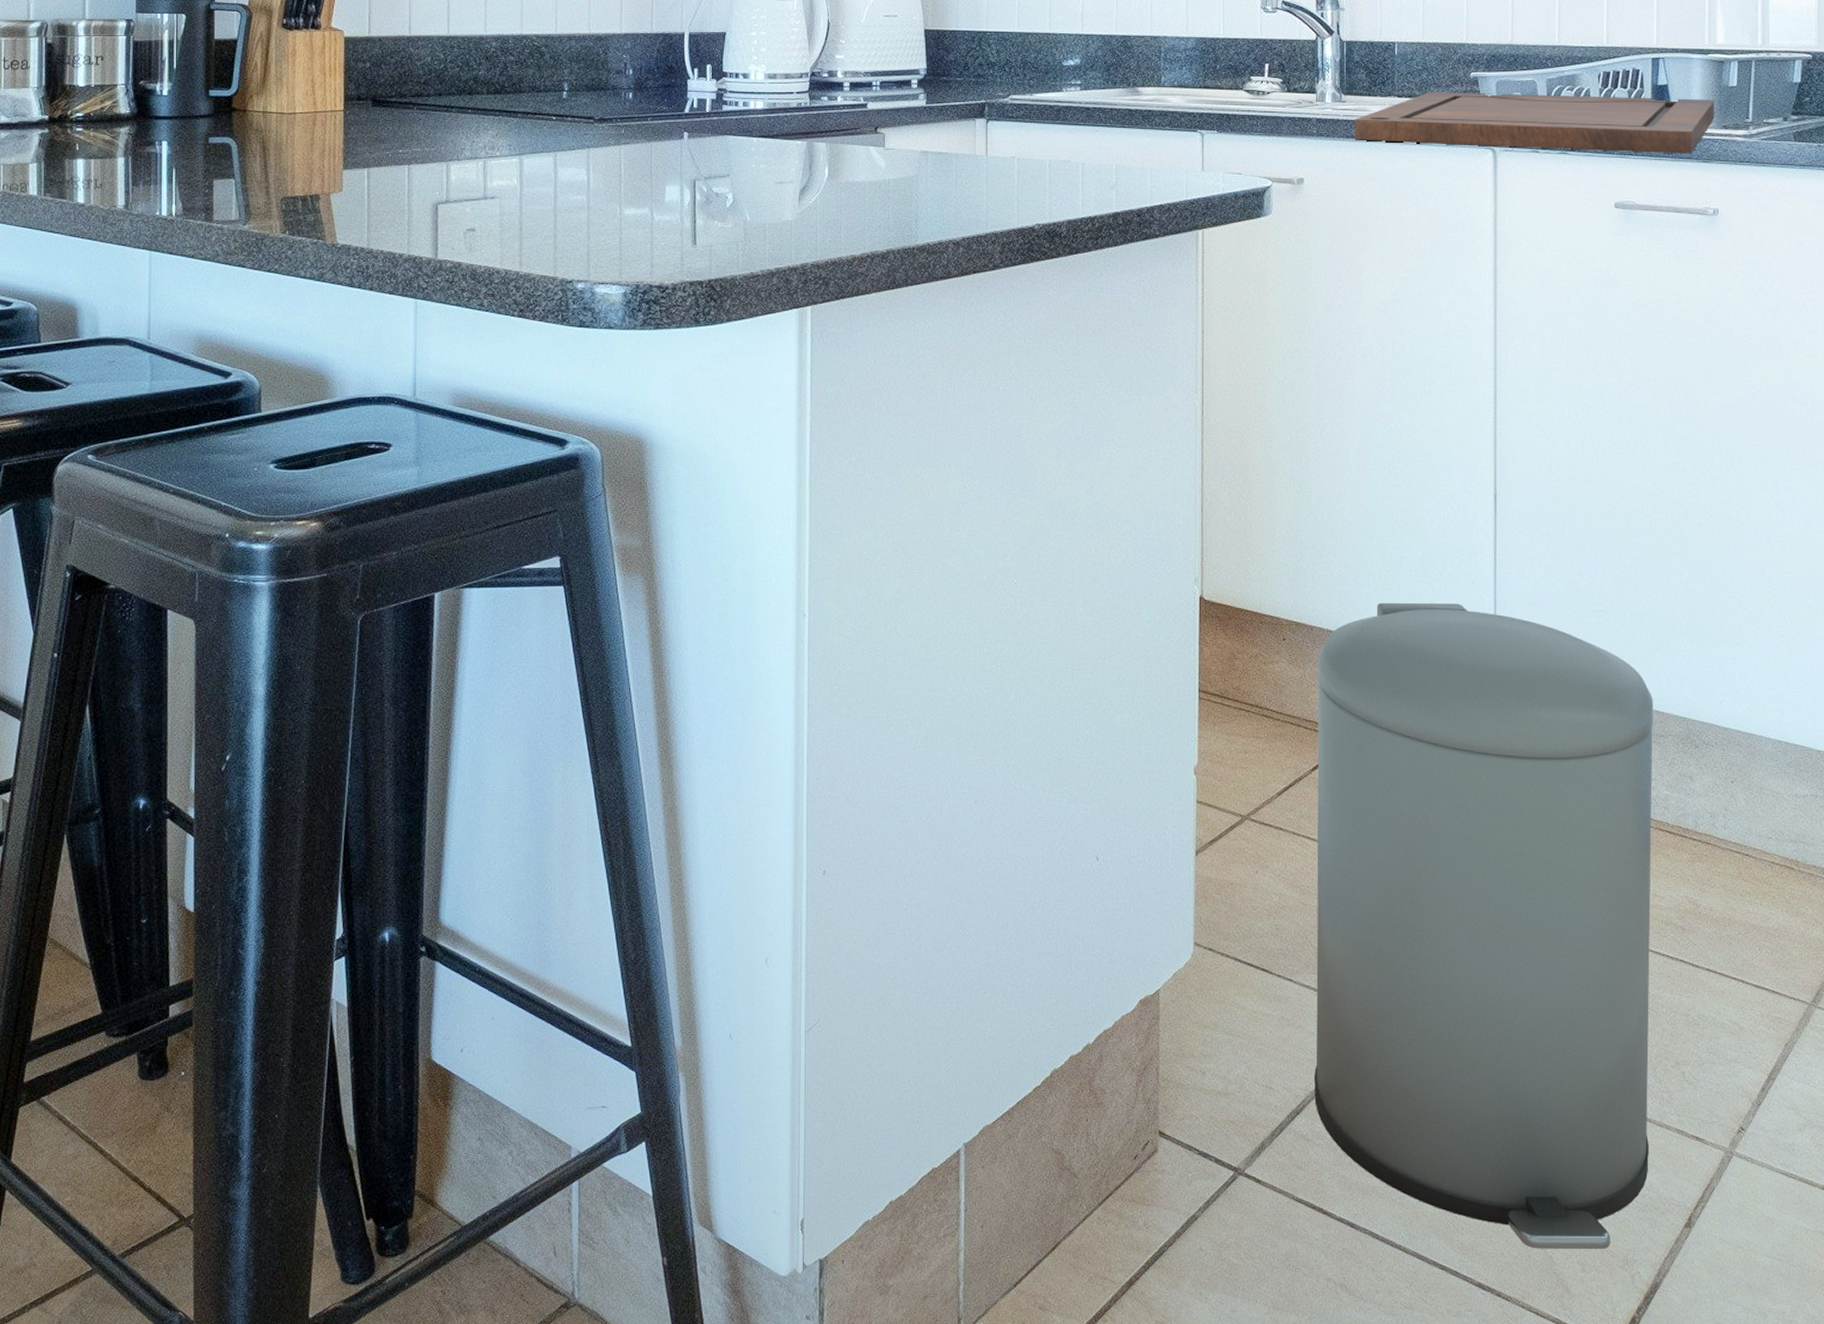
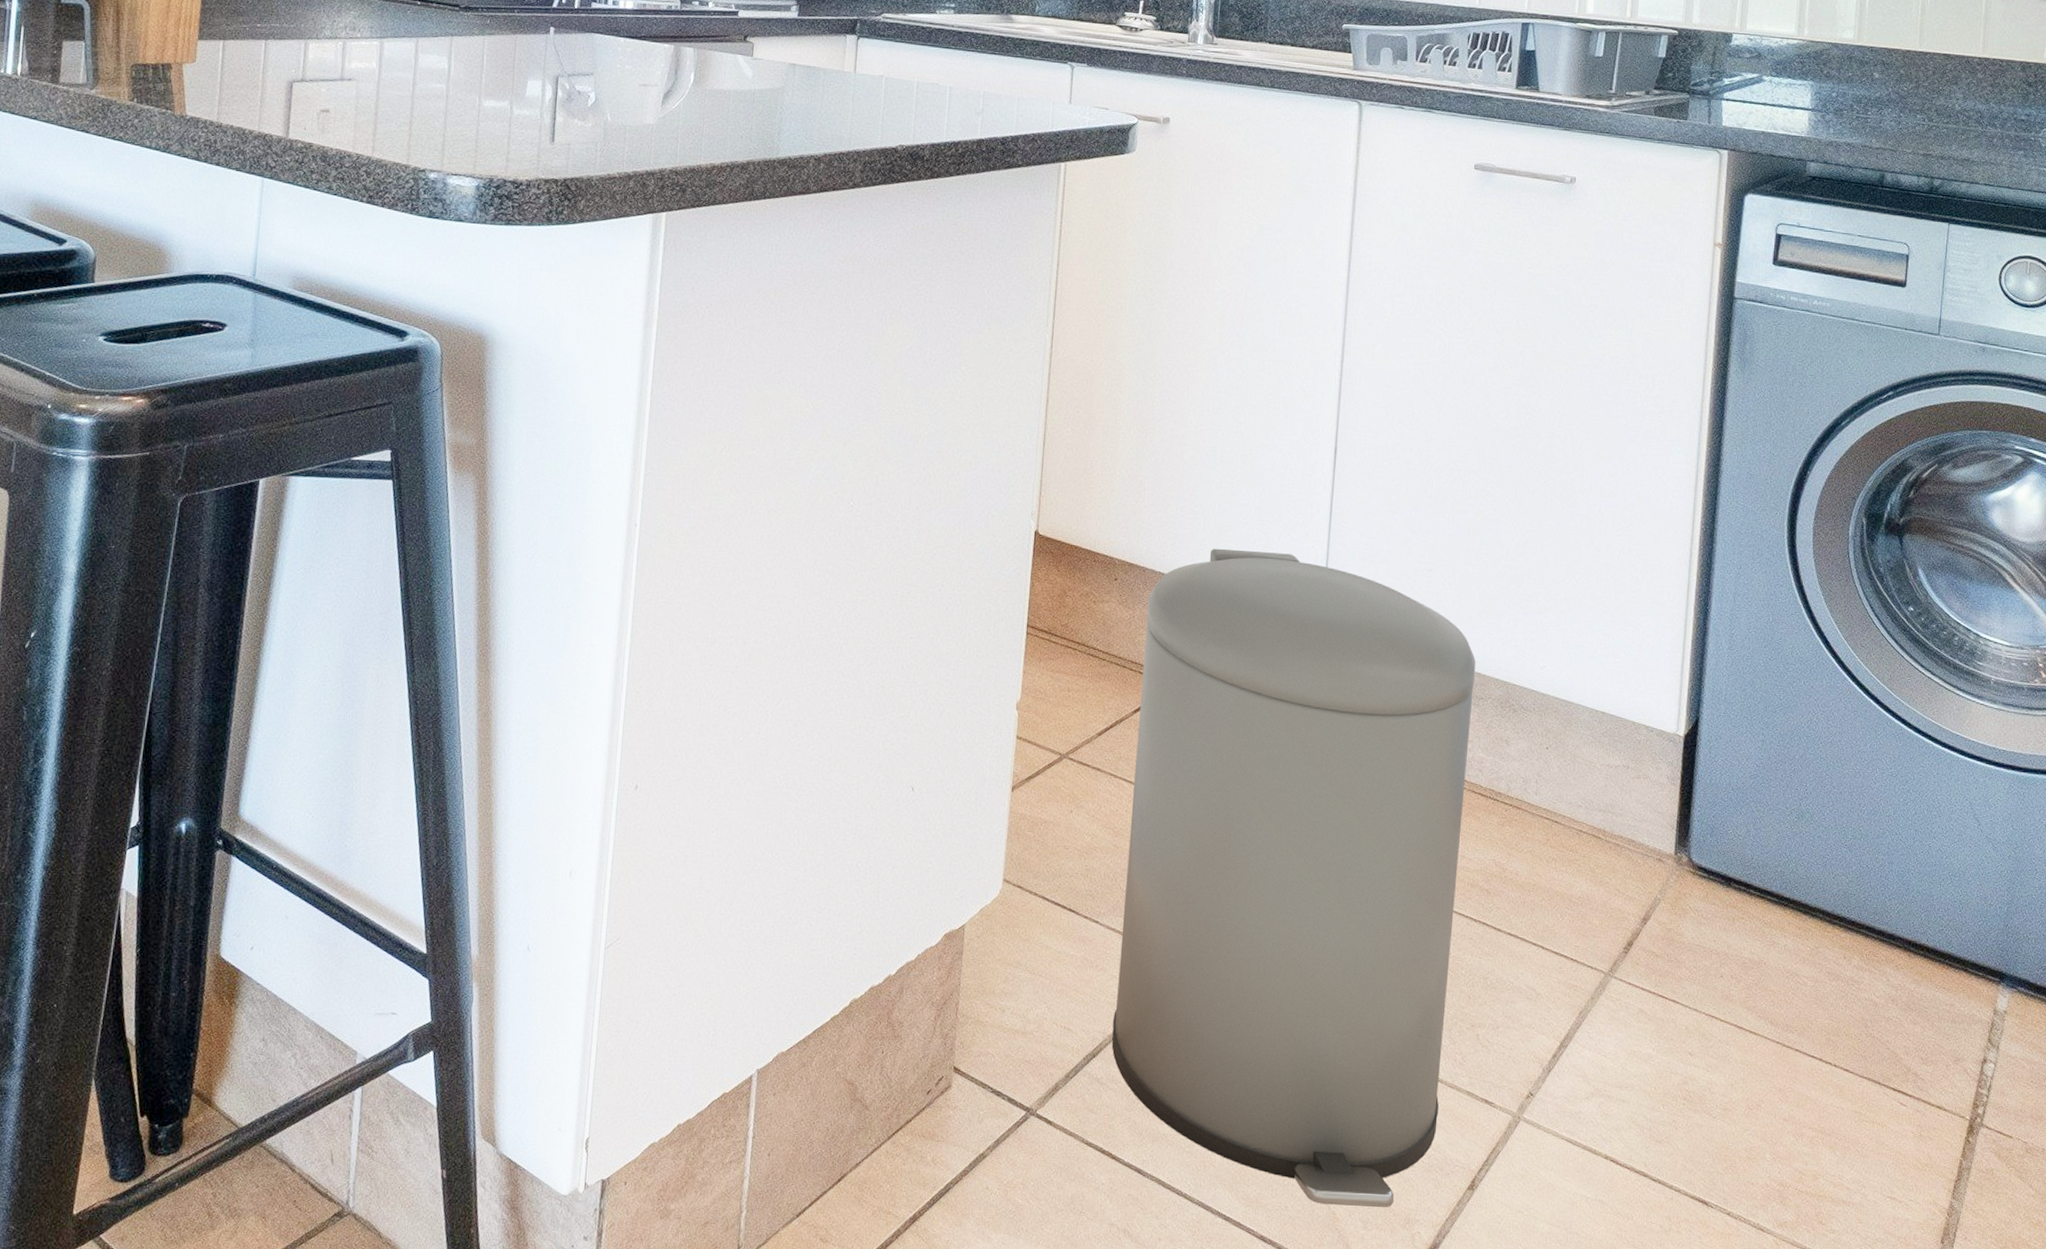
cutting board: present [1354,91,1715,154] -> none [1223,40,1580,121]

